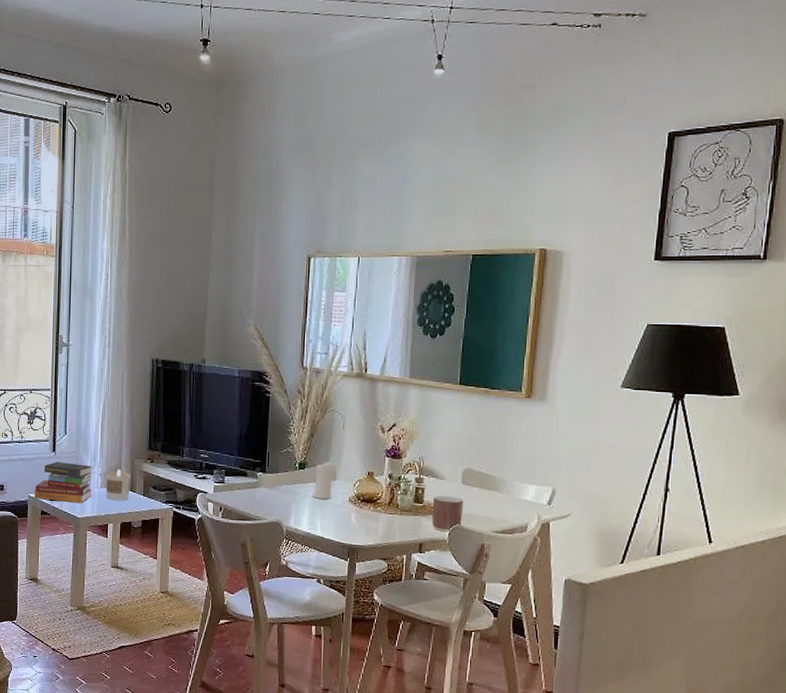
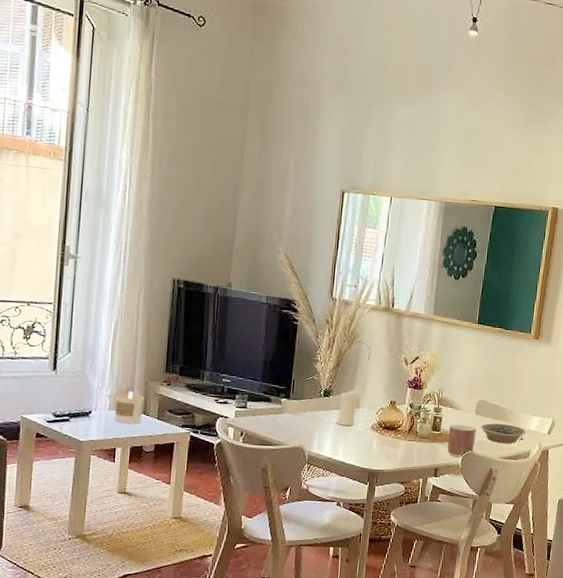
books: present [34,462,92,504] -> none [28,381,99,426]
bowl: none [469,493,521,516] -> present [481,423,526,443]

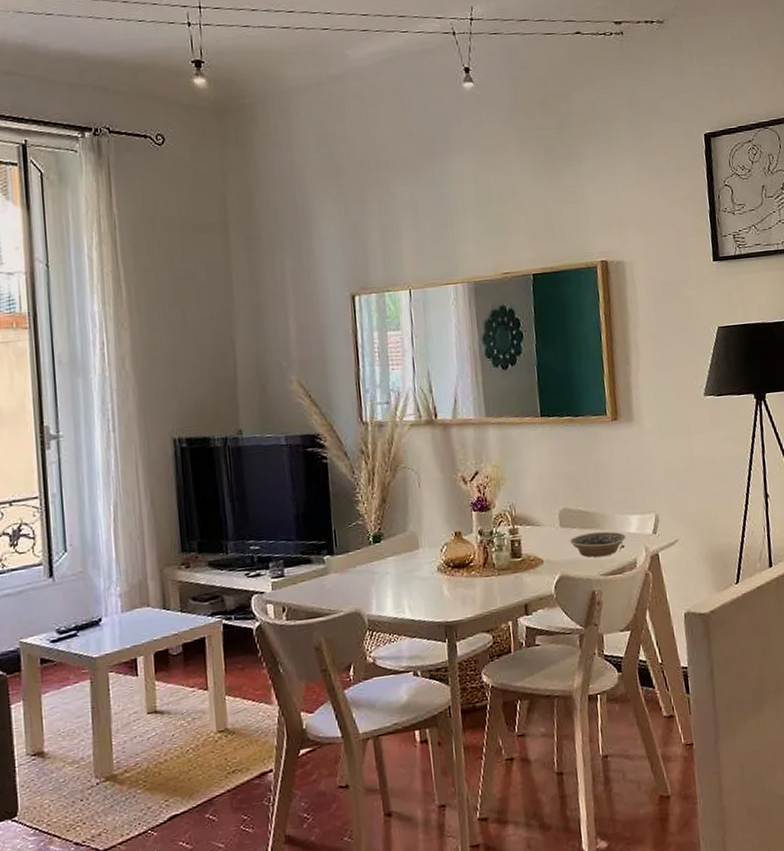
candle: present [114,391,145,425] -> none [127,584,162,626]
candle: present [335,389,358,426] -> none [393,528,416,575]
mug: present [447,424,476,458] -> none [532,543,567,586]

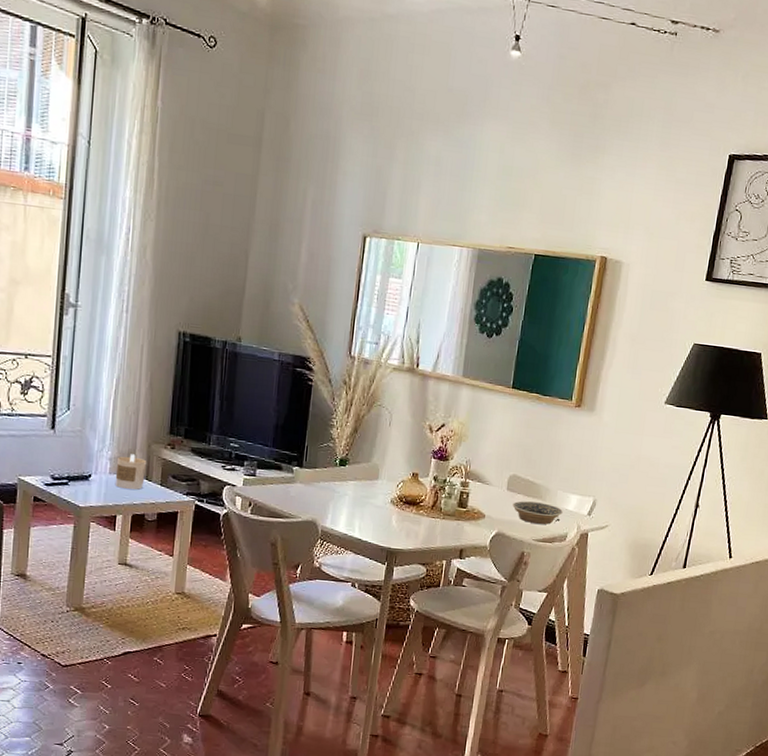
candle: none [127,584,162,626] -> present [115,454,147,490]

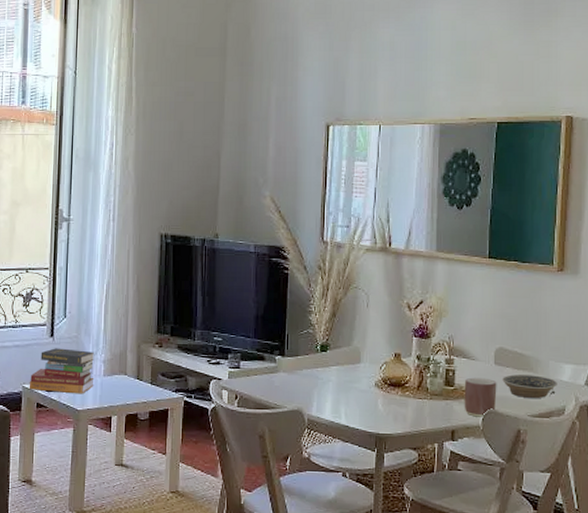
books: none [25,441,100,491] -> present [29,348,94,394]
candle: present [115,454,147,490] -> none [109,355,138,391]
mug: none [474,501,507,539] -> present [464,377,497,417]

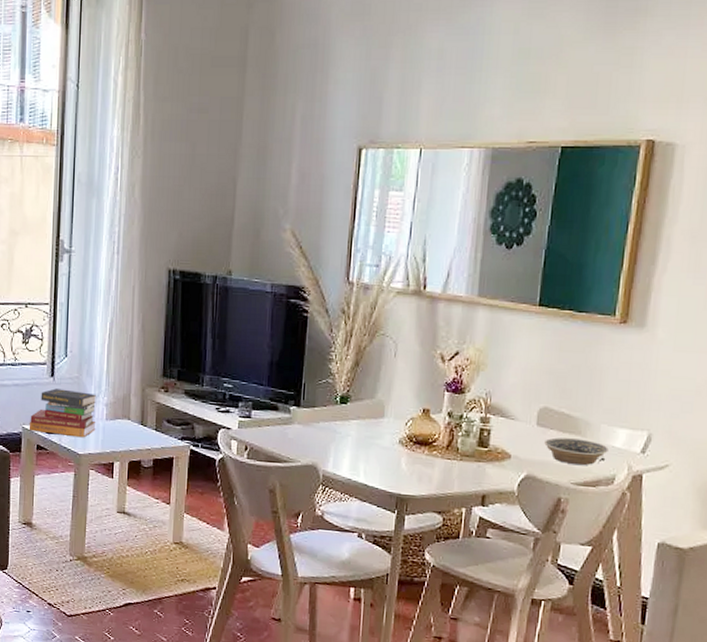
mug: present [464,377,497,417] -> none [498,438,538,483]

